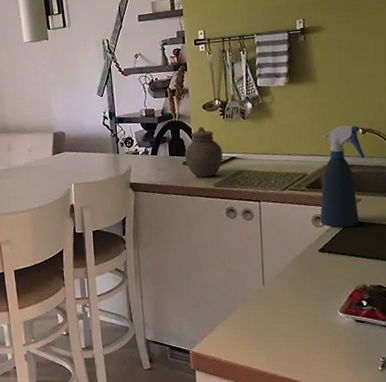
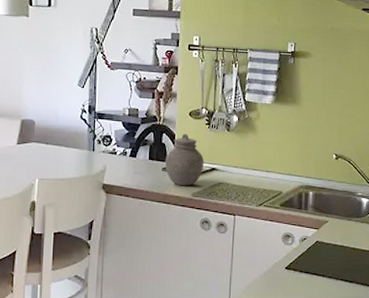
spray bottle: present [320,125,365,228] -> none [289,149,336,248]

